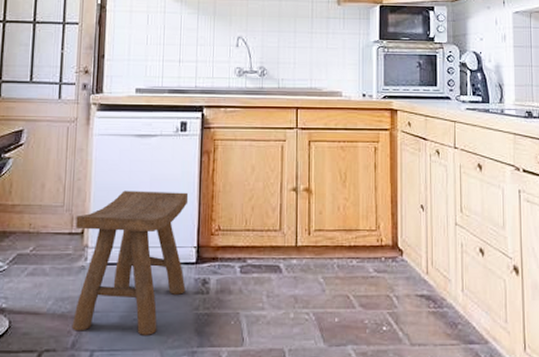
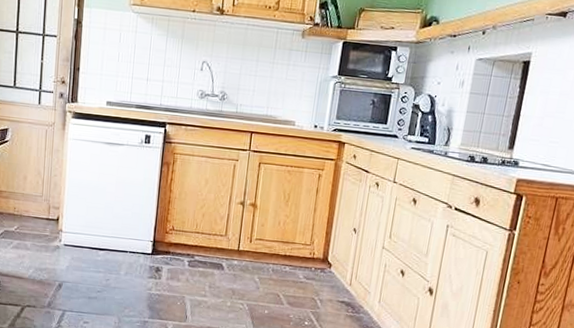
stool: present [71,190,189,335] -> none [48,189,149,305]

